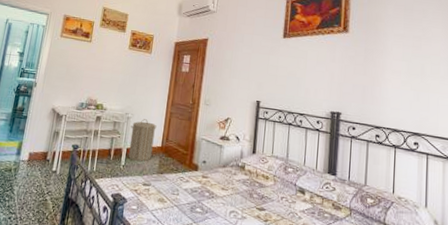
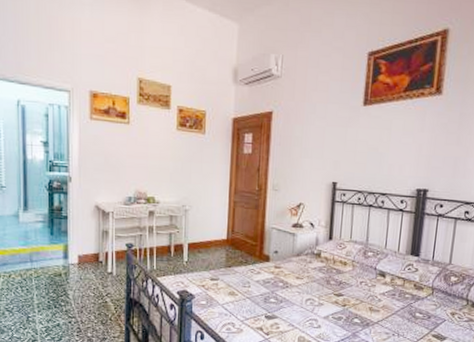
laundry hamper: present [128,119,157,162] -> none [190,210,220,256]

